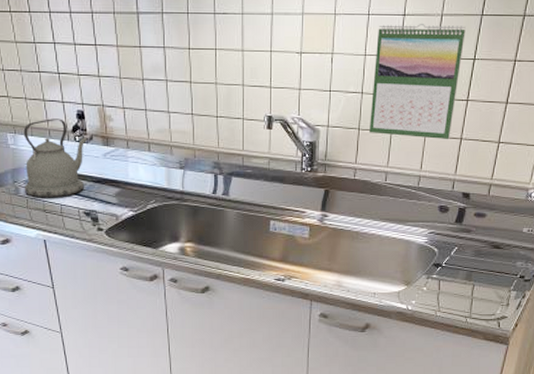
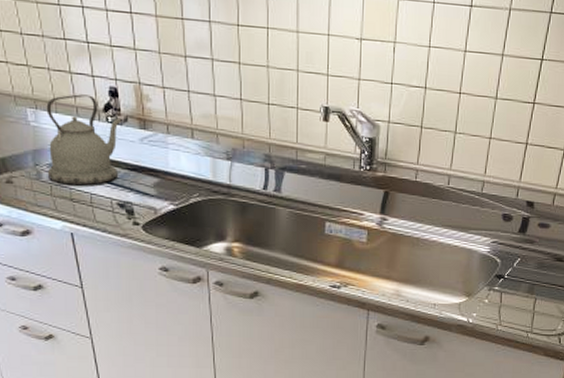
calendar: present [369,24,466,140] -> none [432,15,534,145]

